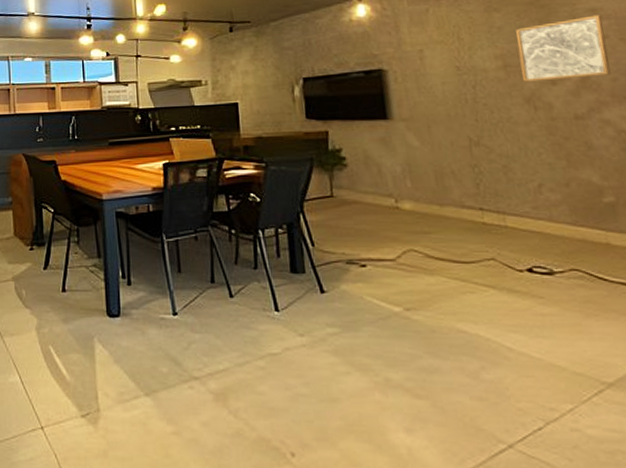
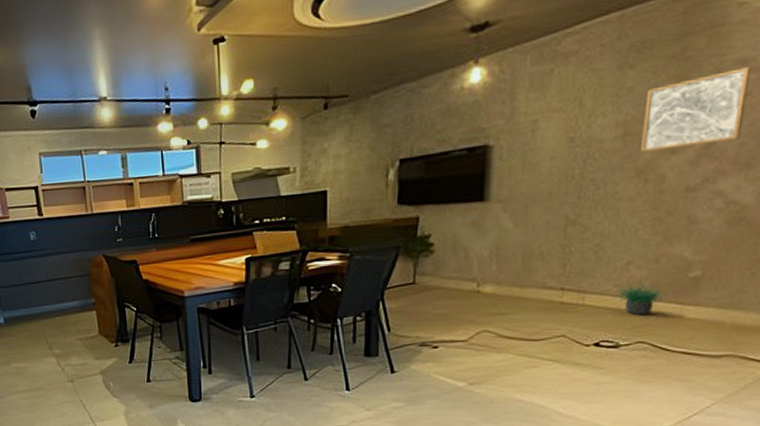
potted plant: none [536,205,587,241] -> present [616,281,665,316]

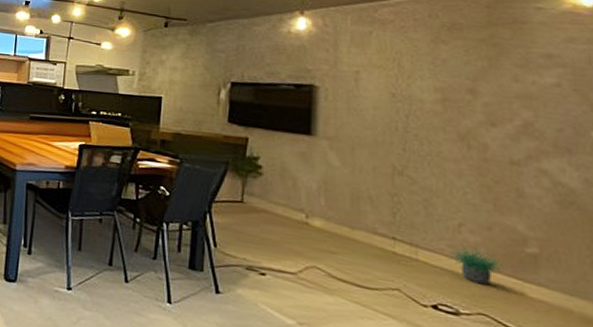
wall art: present [639,66,752,152] -> none [459,61,558,125]

